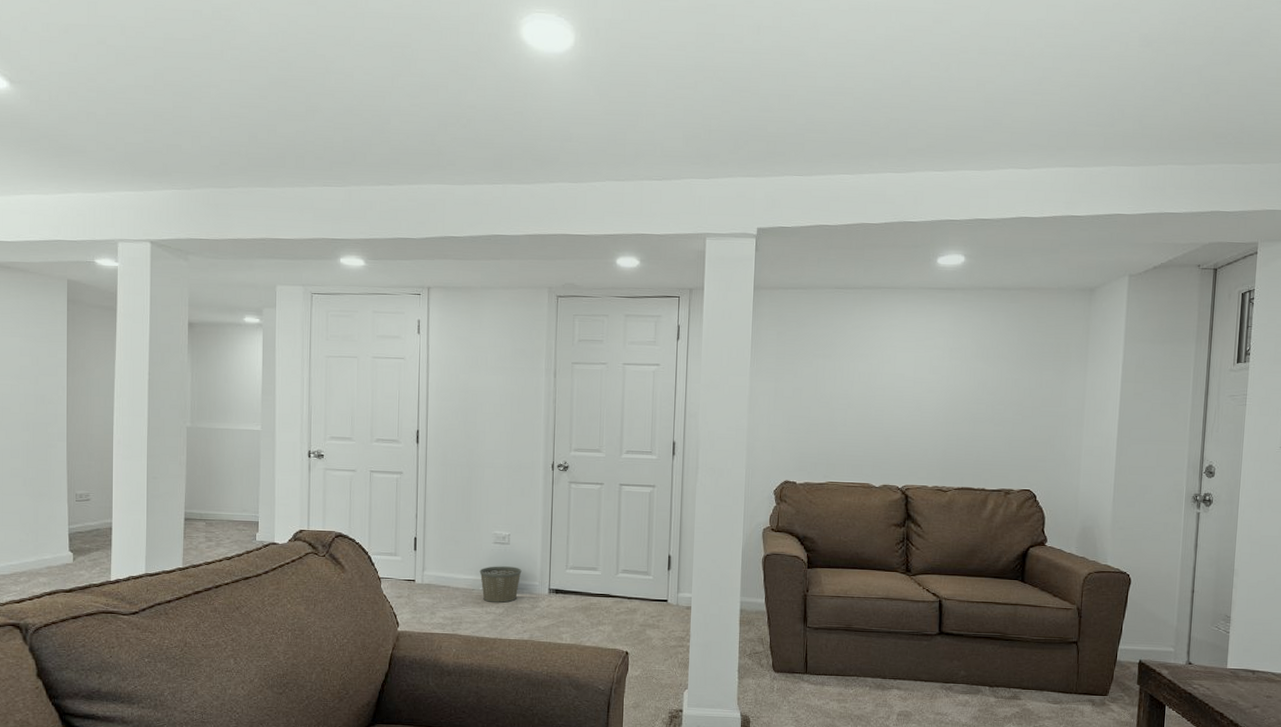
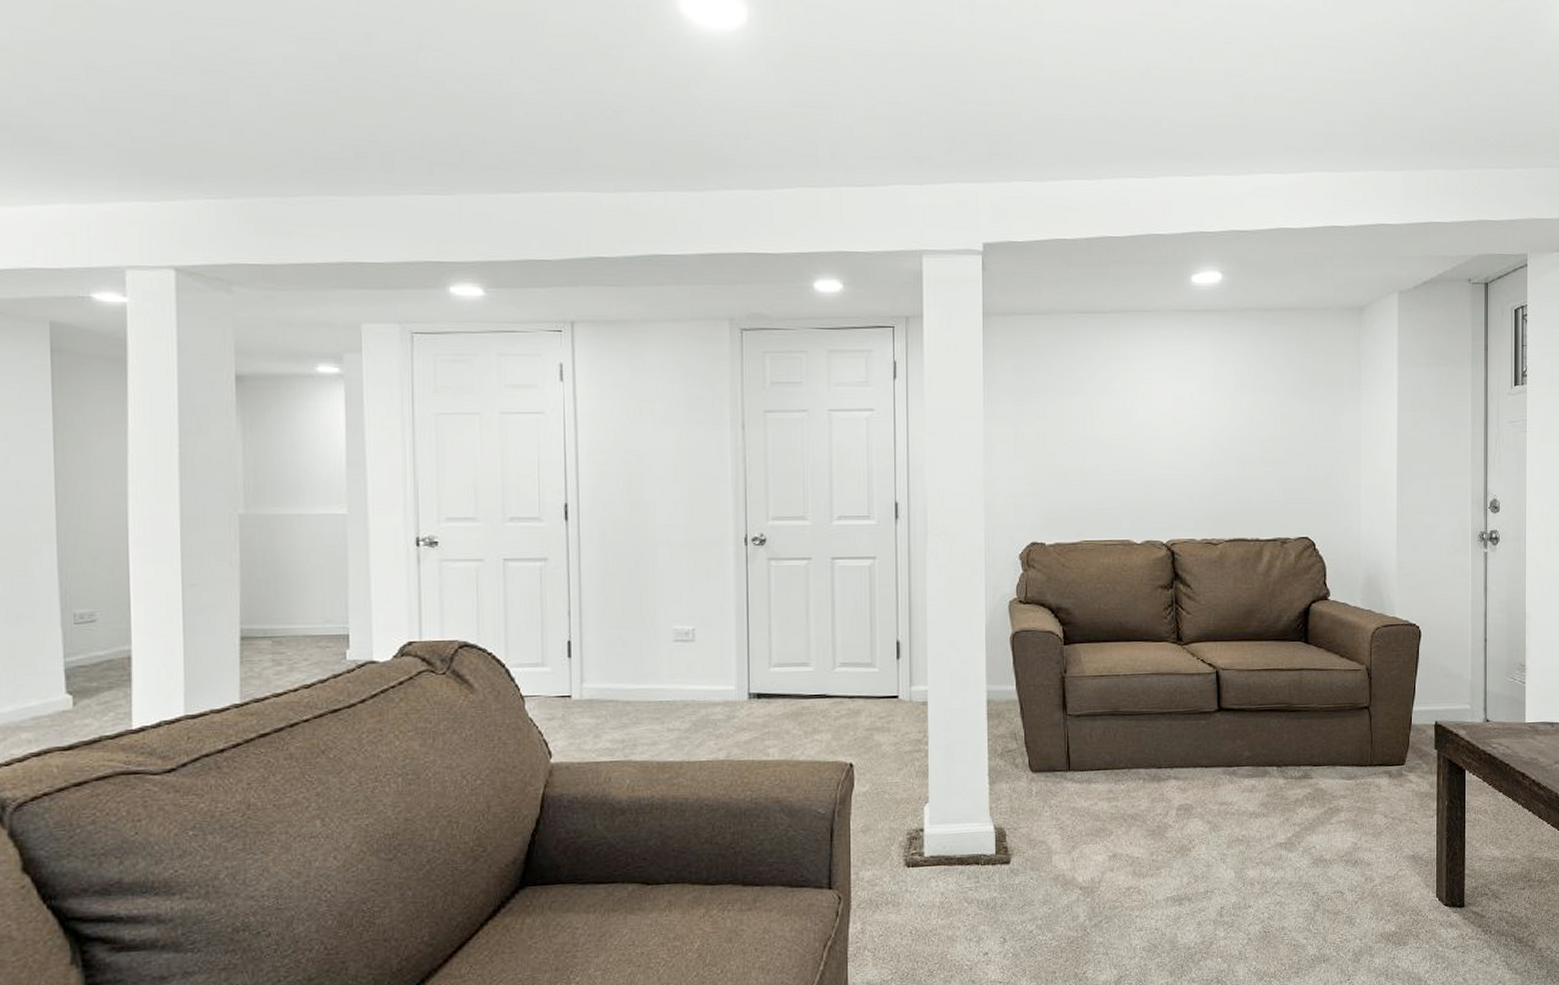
basket: present [479,566,522,603] -> none [657,669,712,716]

